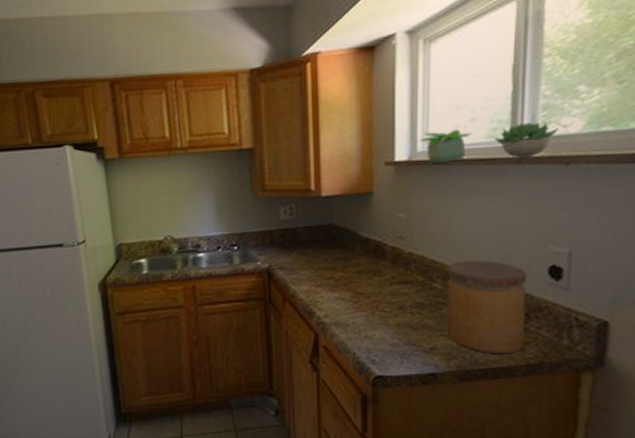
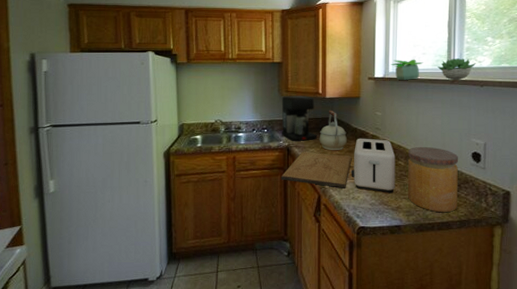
coffee maker: none [256,195,310,262] -> present [281,95,317,142]
cutting board: none [260,275,362,324] -> present [280,152,352,189]
kettle: none [313,213,356,273] -> present [319,110,348,151]
toaster: none [361,252,428,330] -> present [351,138,396,194]

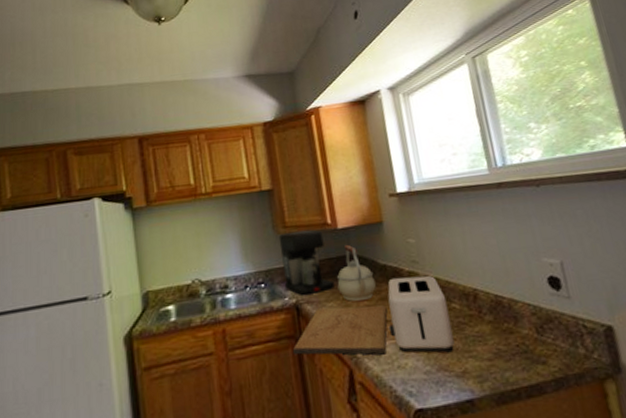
potted plant: present [390,59,423,80] -> none [414,162,456,192]
jar: present [407,146,459,213] -> none [460,277,546,372]
succulent plant: present [437,58,476,81] -> none [475,153,524,184]

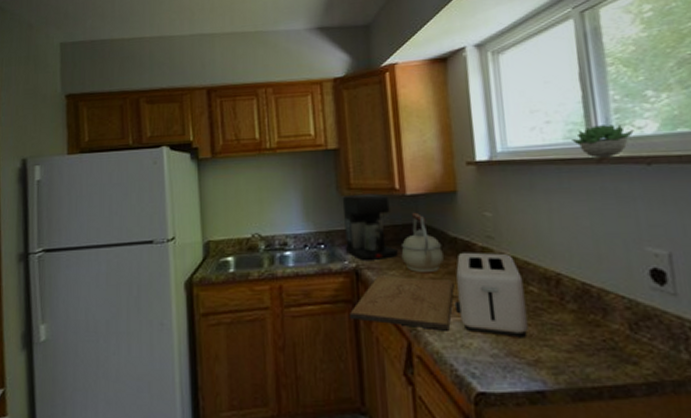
succulent plant: none [475,153,524,184] -> present [571,124,634,159]

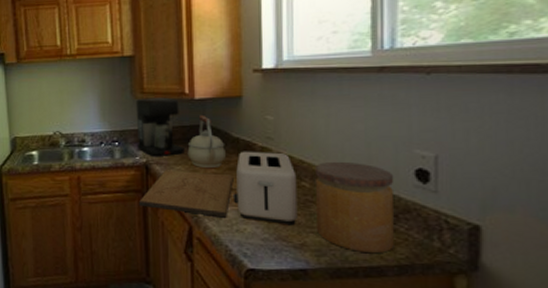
jar: none [541,261,639,370] -> present [314,161,394,254]
succulent plant: present [571,124,634,159] -> none [356,35,418,68]

